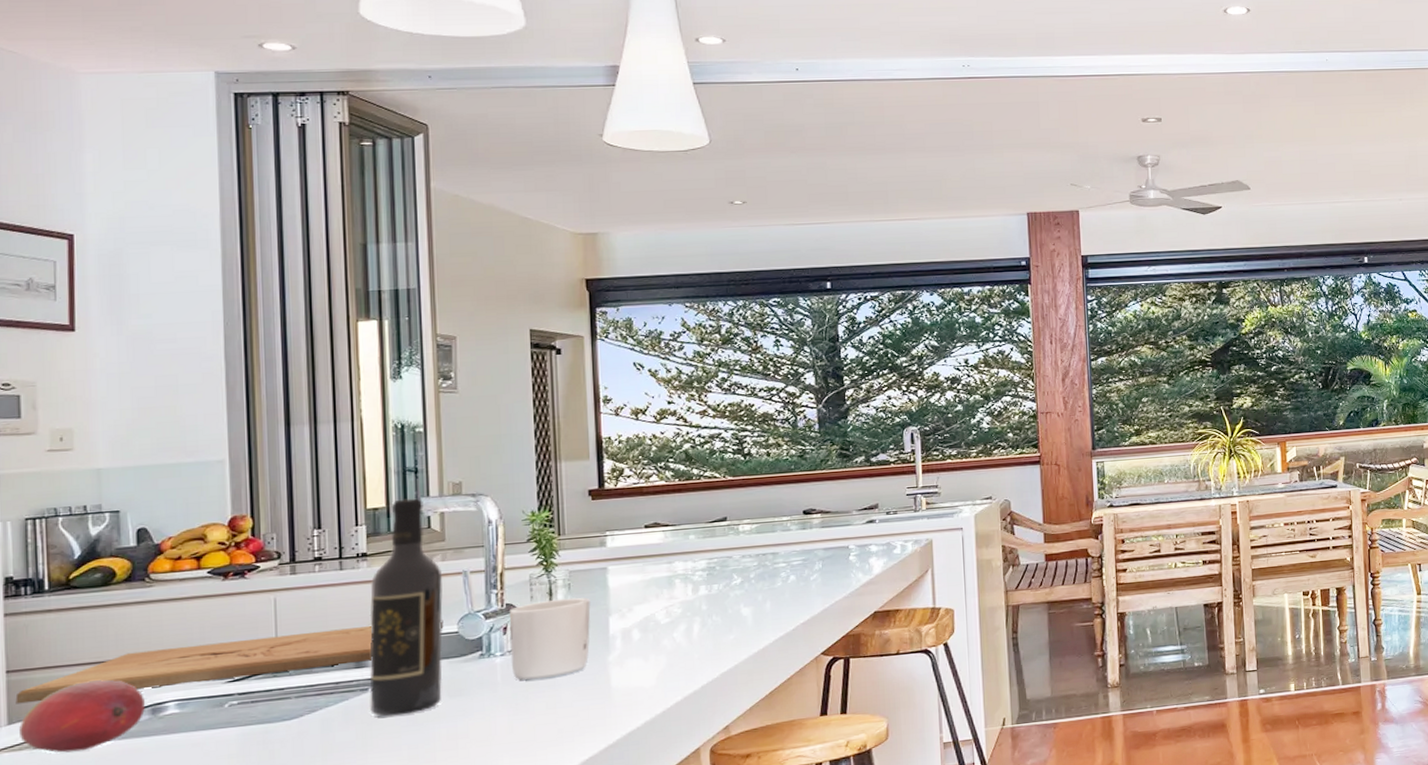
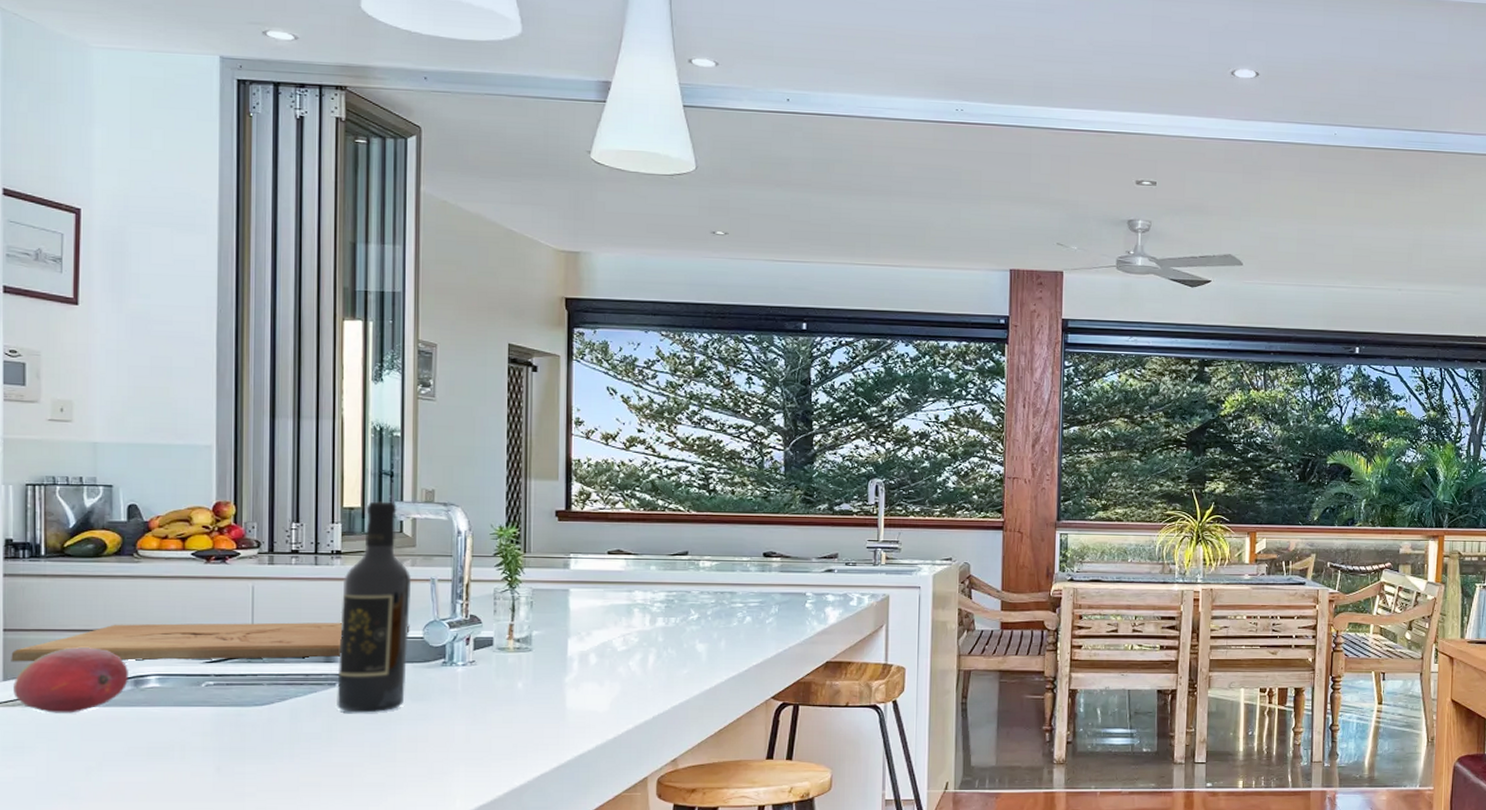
mug: present [509,597,591,681] -> none [471,615,551,693]

